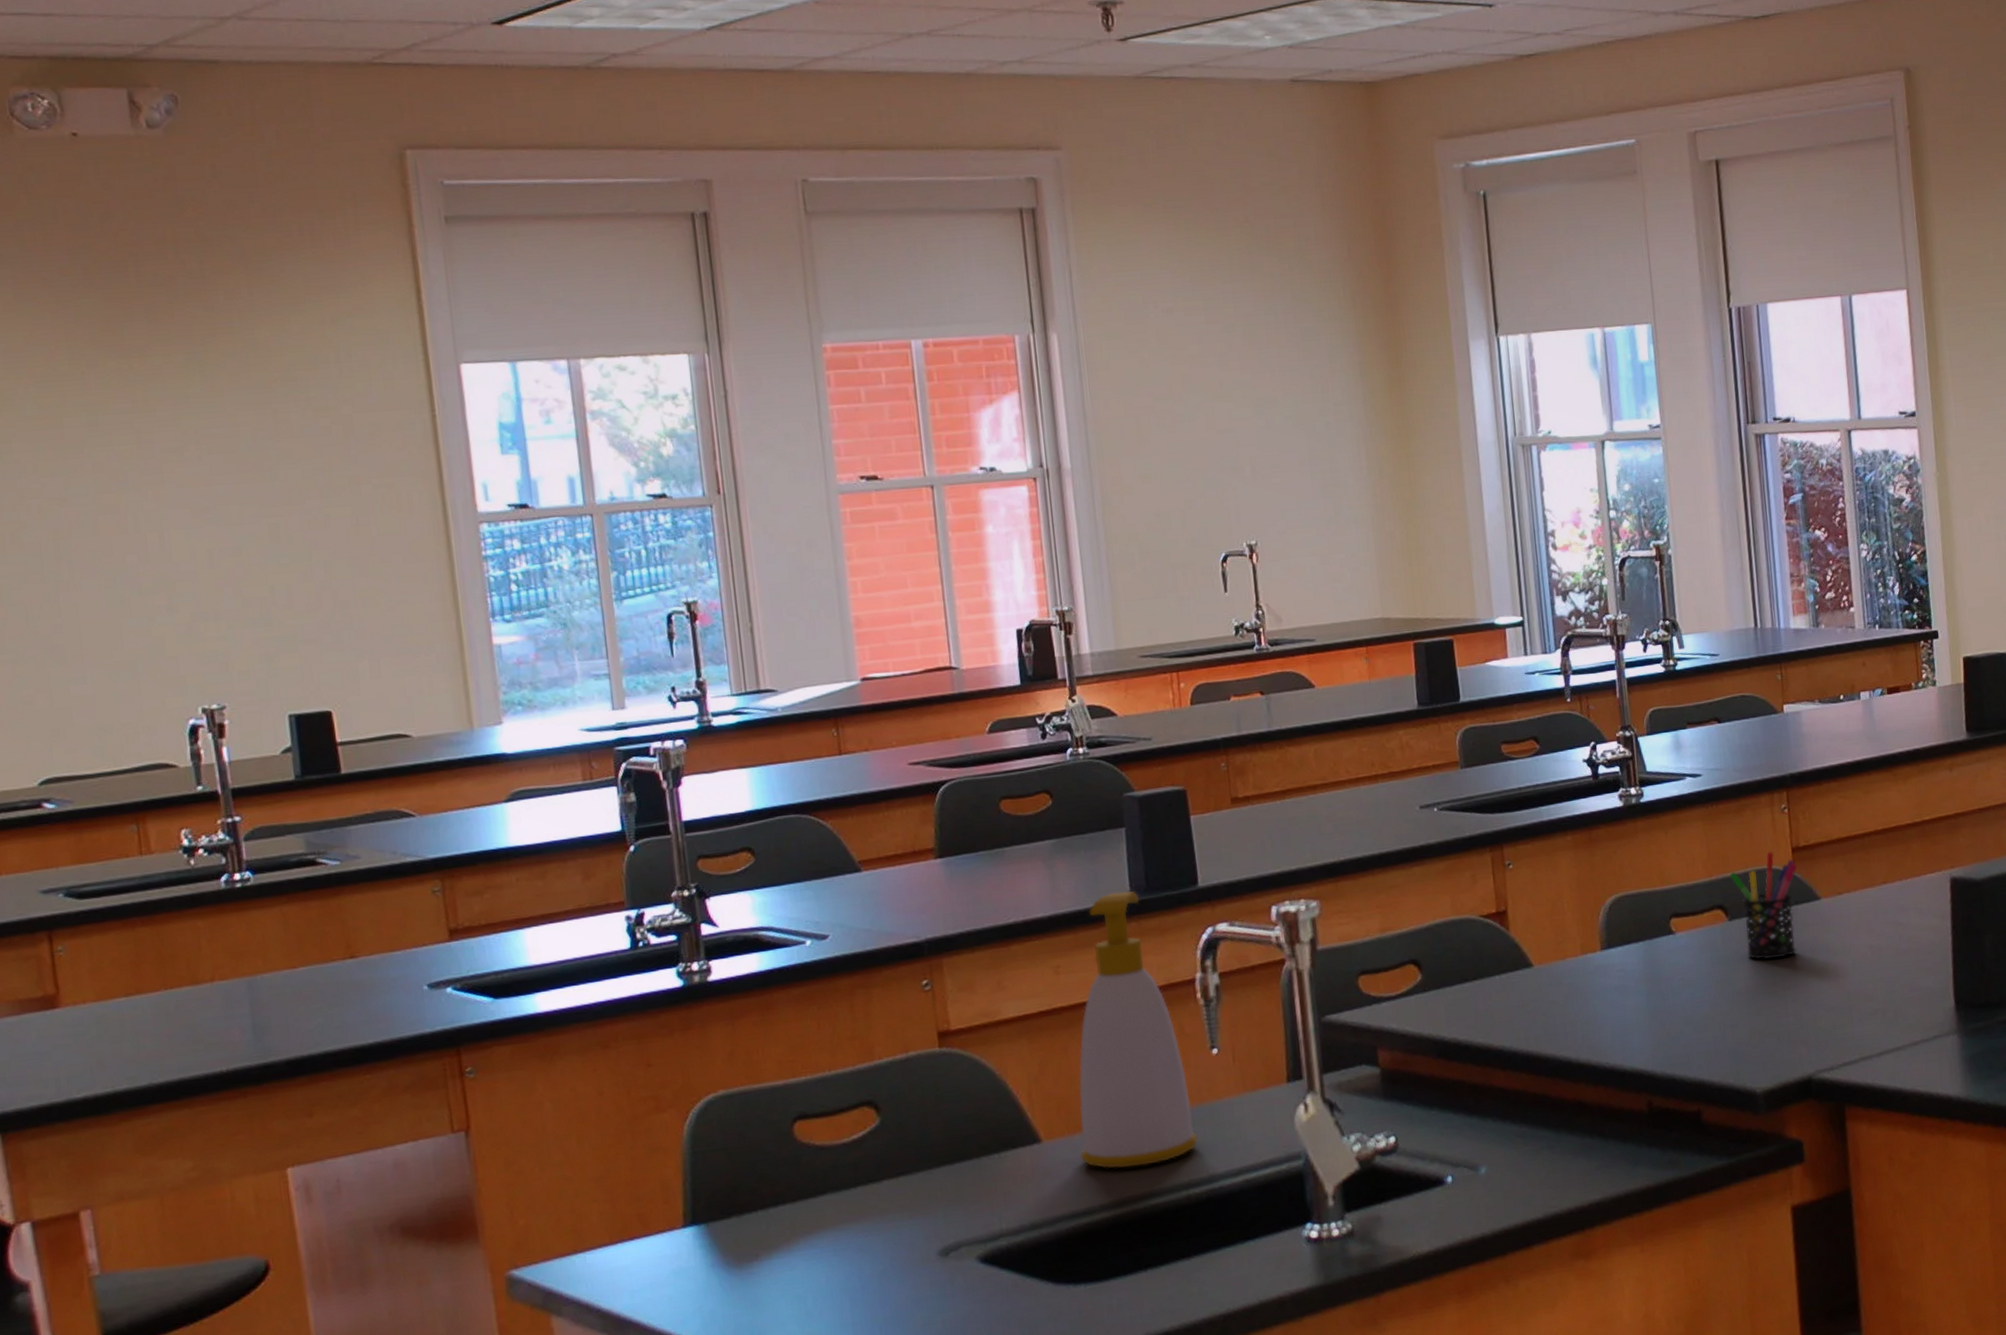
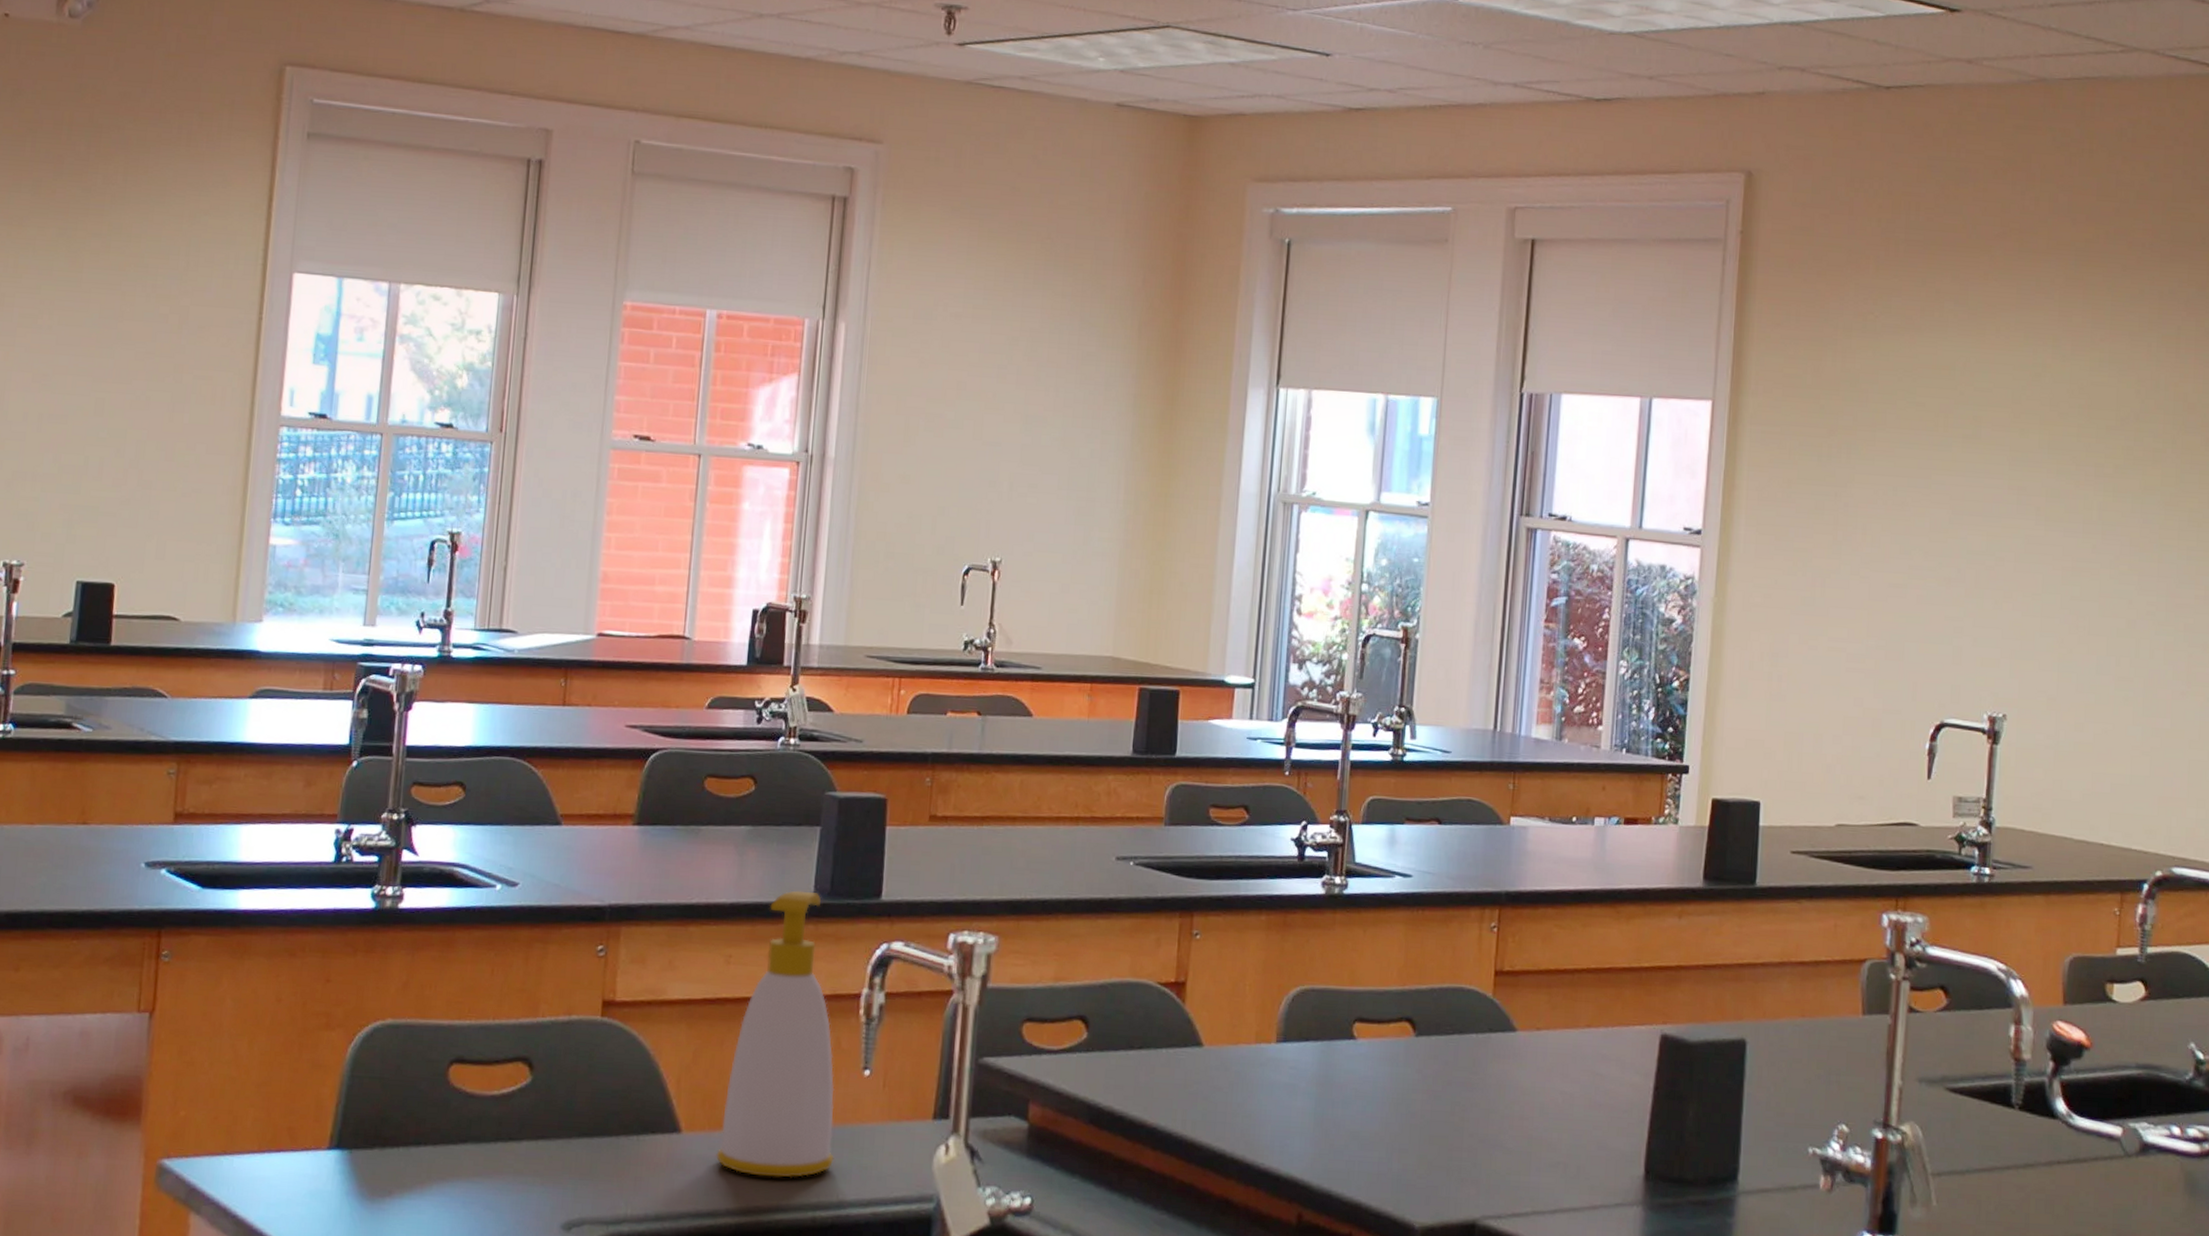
pen holder: present [1730,851,1798,960] -> none [1424,970,1498,1086]

